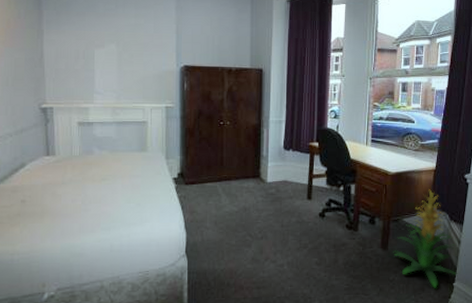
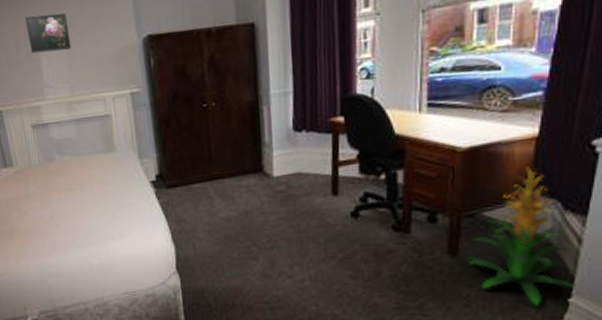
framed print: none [86,36,123,66] -> present [24,12,72,54]

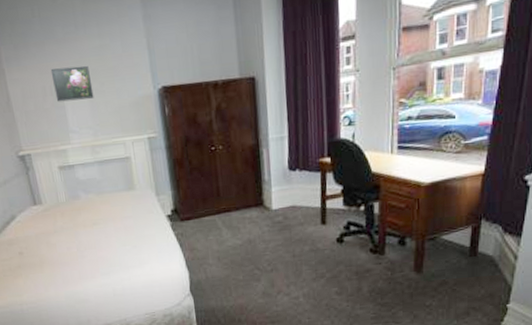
indoor plant: present [466,167,577,306] -> none [429,198,513,311]

